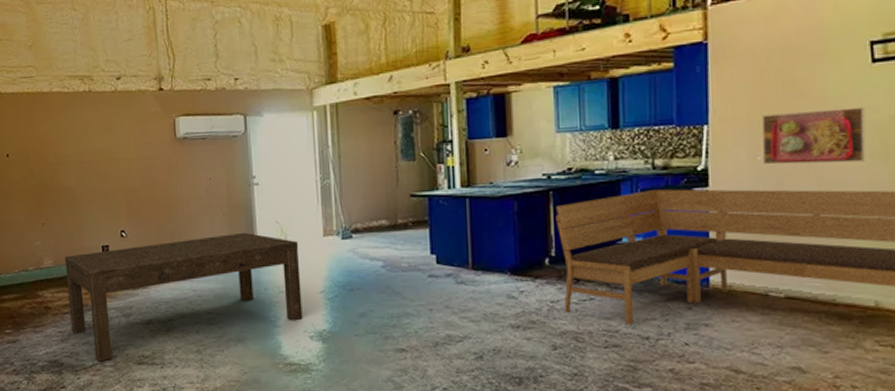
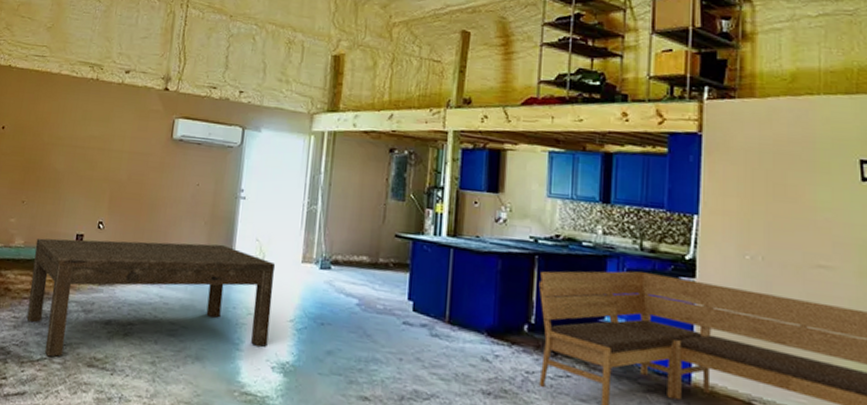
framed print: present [762,107,866,165] -> none [751,214,855,279]

